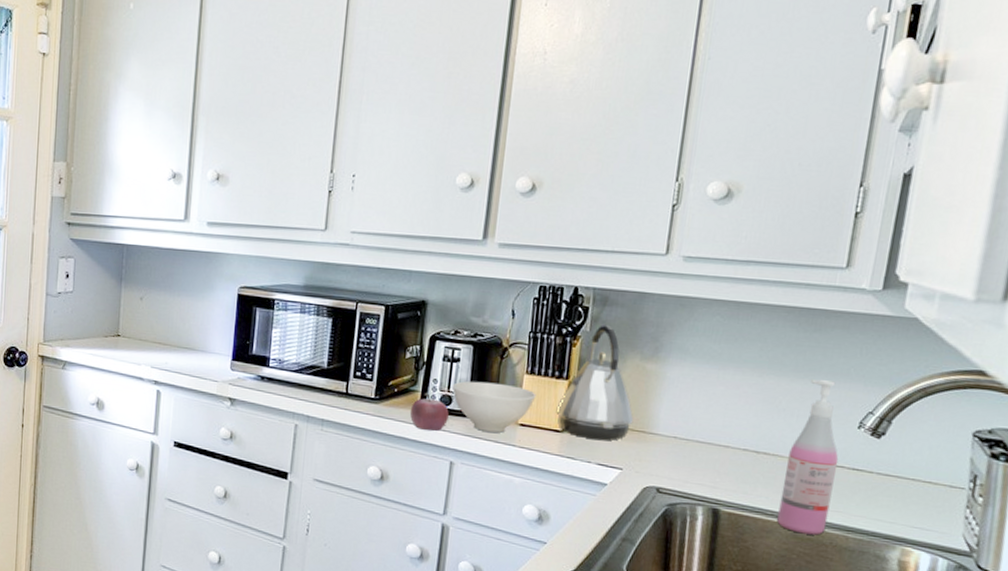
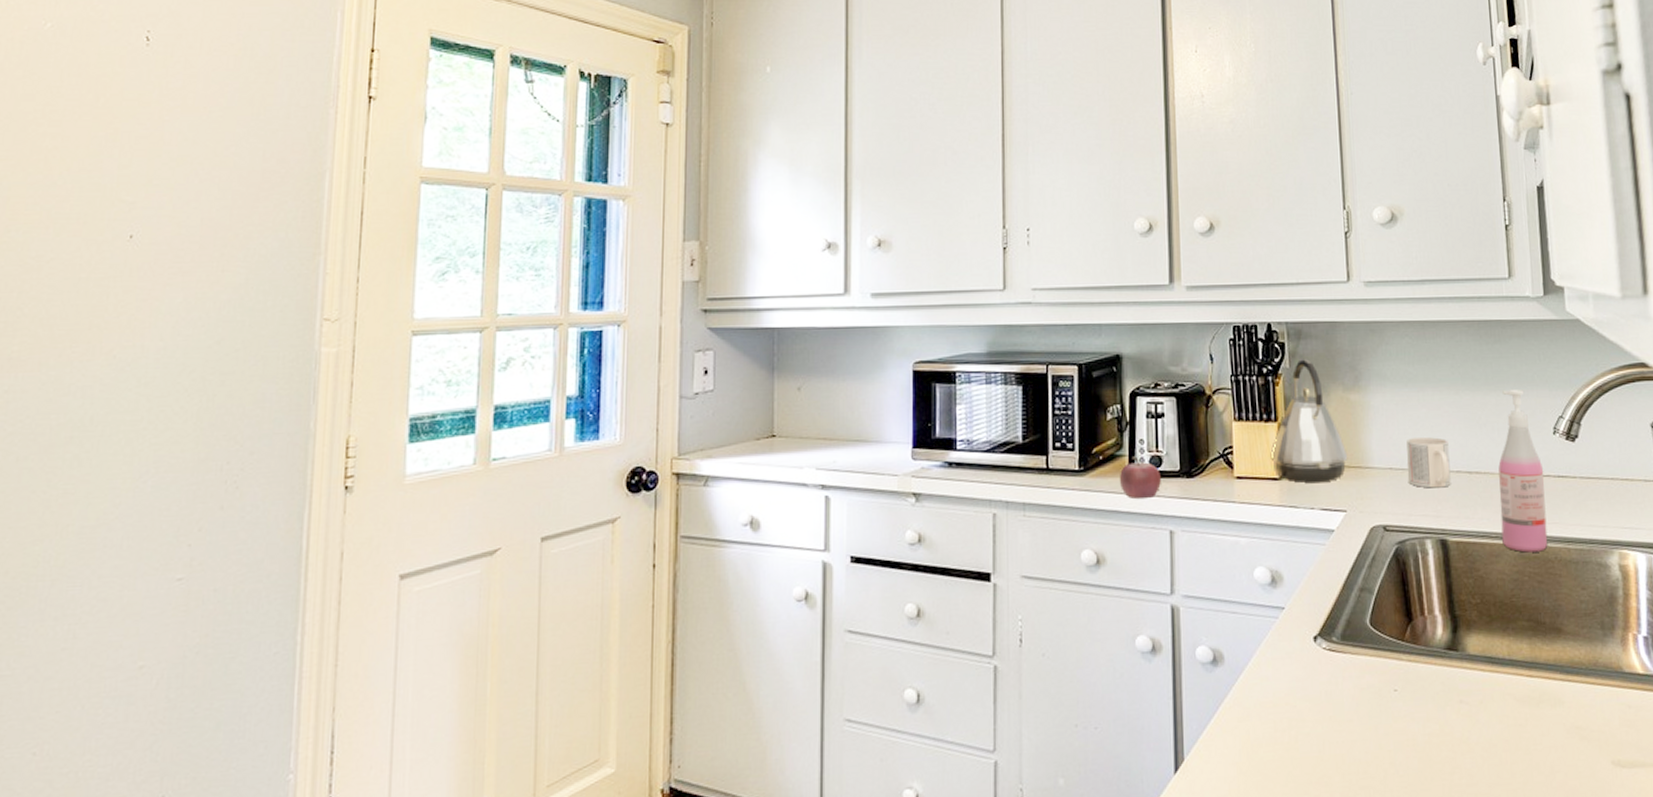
bowl: present [452,381,537,433] -> none [1160,435,1248,491]
mug: none [690,412,741,463] -> present [1406,437,1451,488]

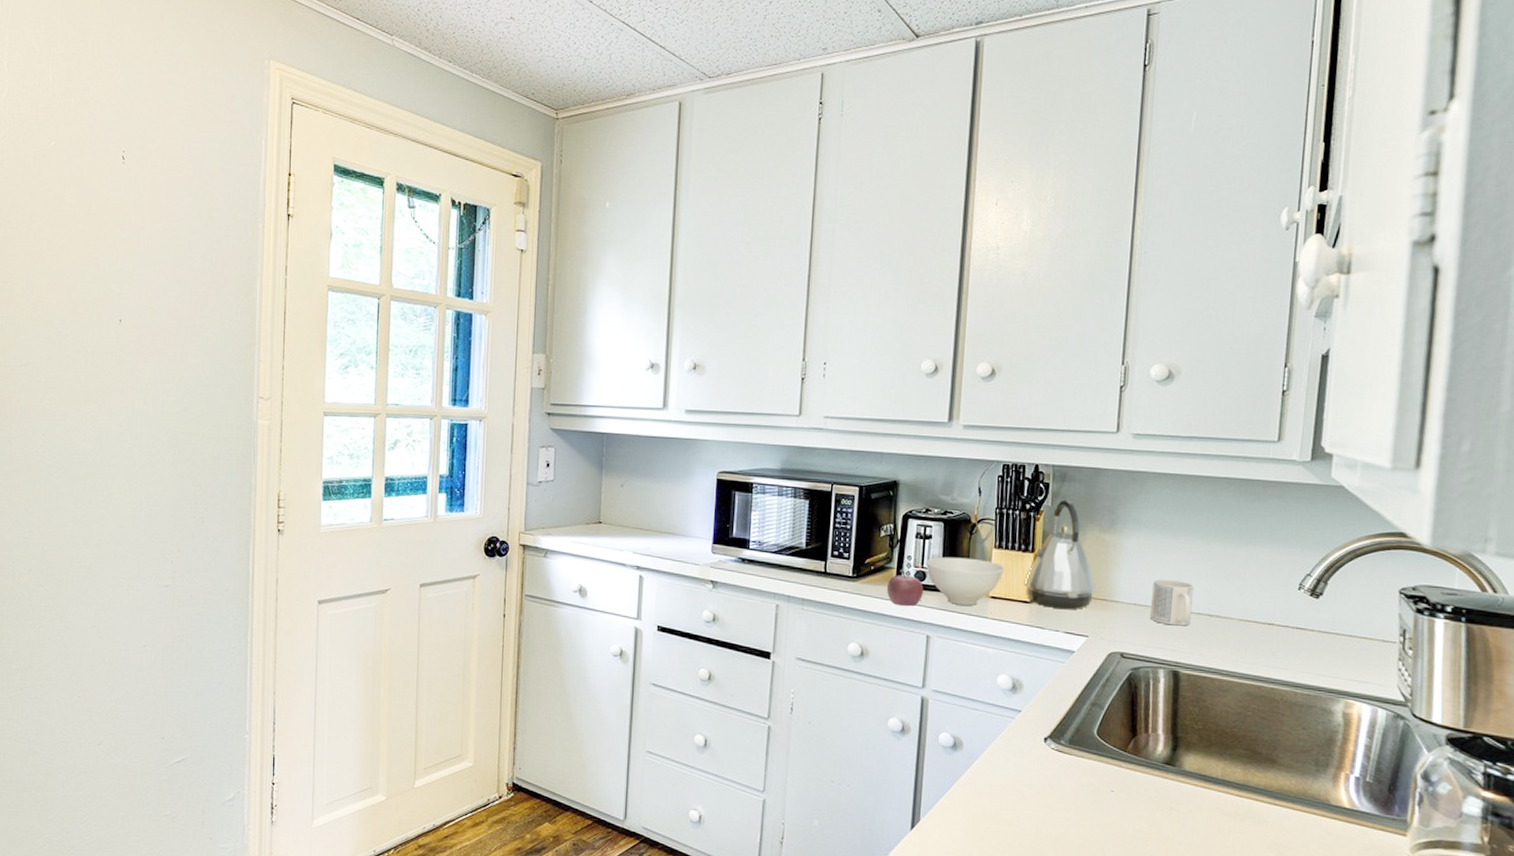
bowl: none [1160,435,1248,491] -> present [925,556,1005,606]
soap dispenser: present [1498,390,1548,553] -> none [1232,545,1283,692]

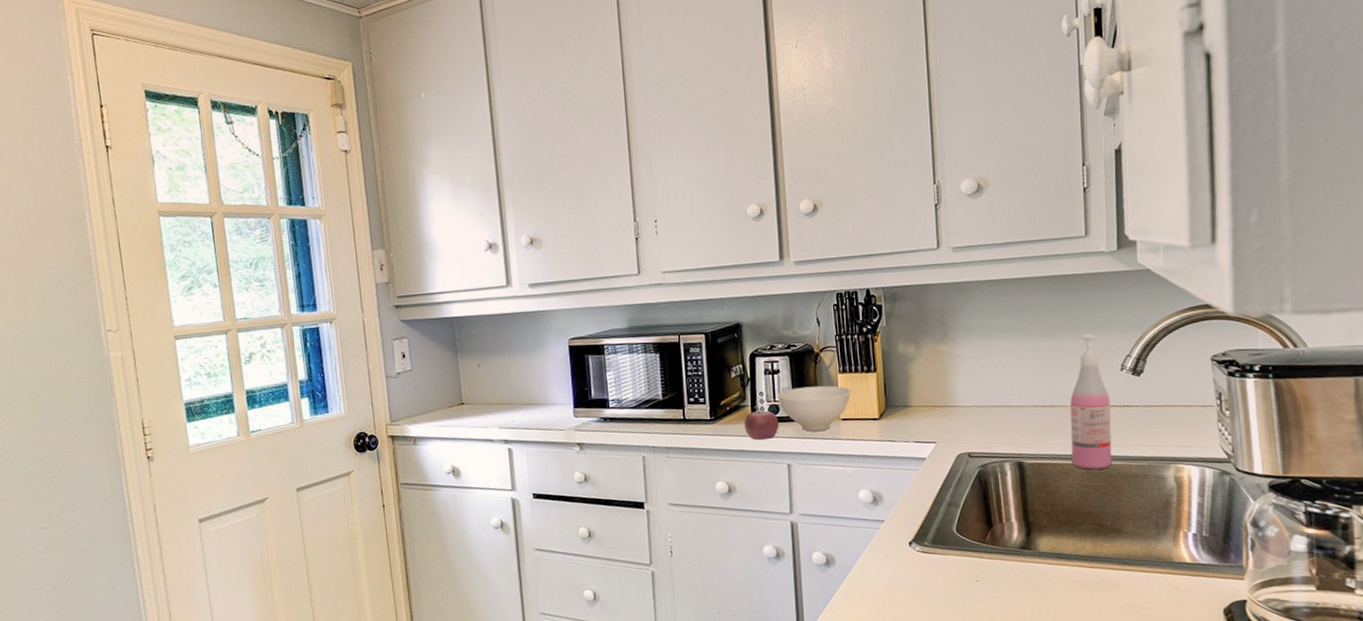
kettle: present [1025,499,1096,609] -> none [872,318,938,421]
mug: present [1149,579,1194,626] -> none [989,378,1028,421]
soap dispenser: none [1232,545,1283,692] -> present [1070,334,1112,470]

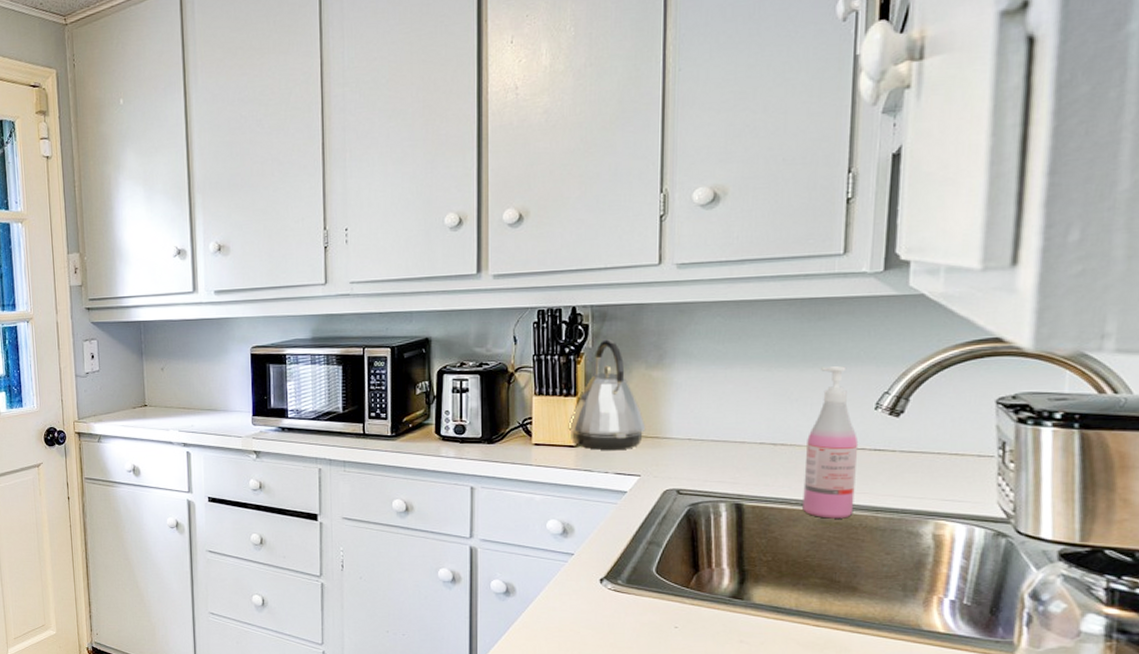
fruit: present [743,406,779,441] -> none [426,425,464,461]
bowl: present [776,385,852,432] -> none [464,407,547,455]
kettle: none [872,318,938,421] -> present [569,339,646,450]

